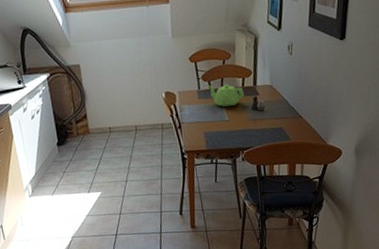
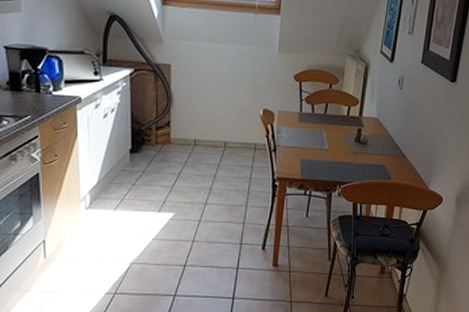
teapot: present [207,84,245,107] -> none [310,109,349,134]

